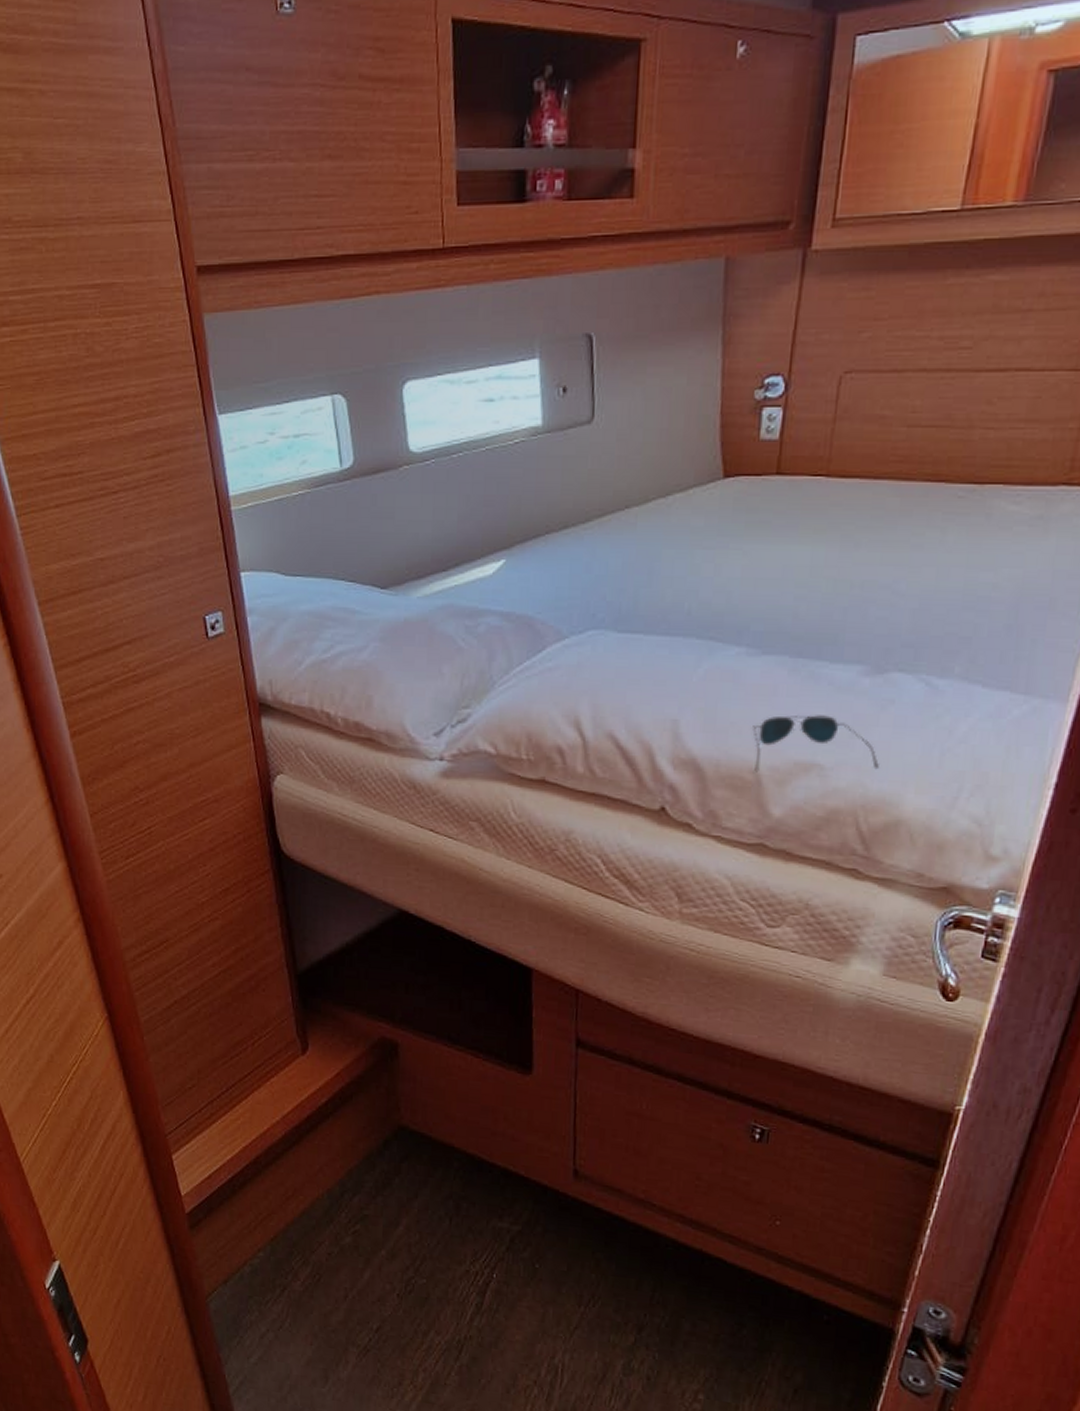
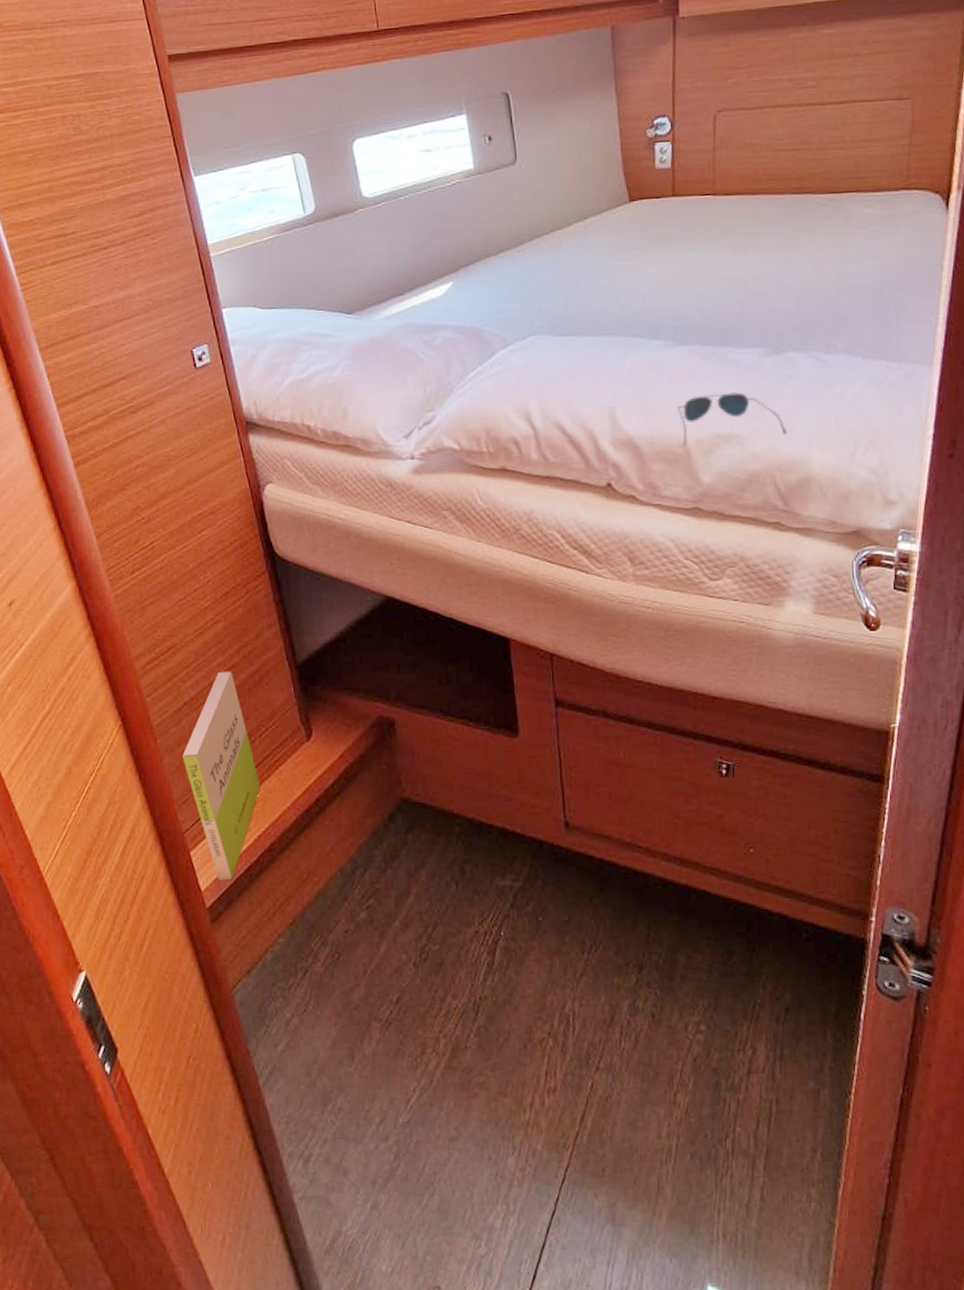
book: none [169,972,251,1189] -> present [182,671,261,881]

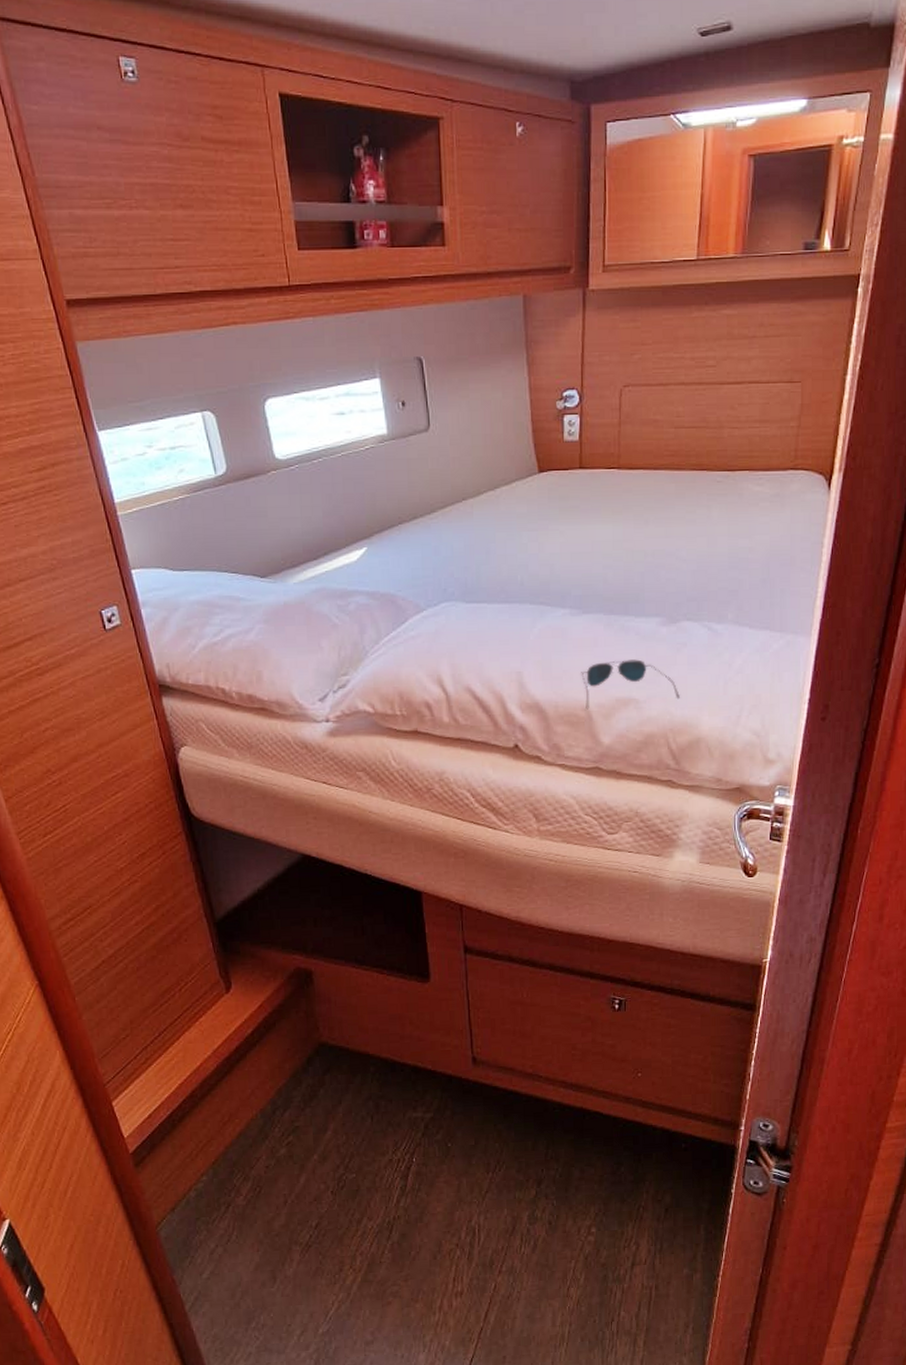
book: present [182,671,261,881] -> none [101,929,182,1127]

